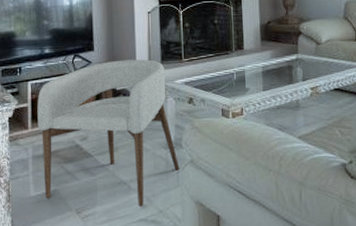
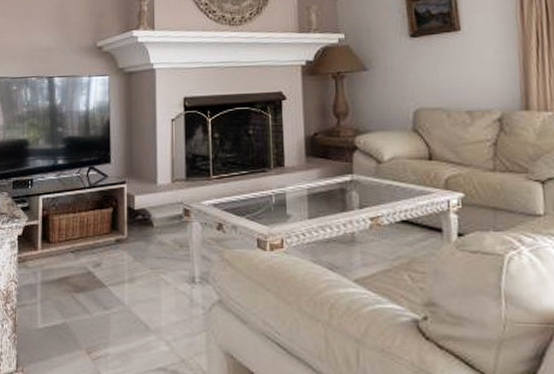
armchair: present [37,59,180,207] -> none [48,174,206,353]

